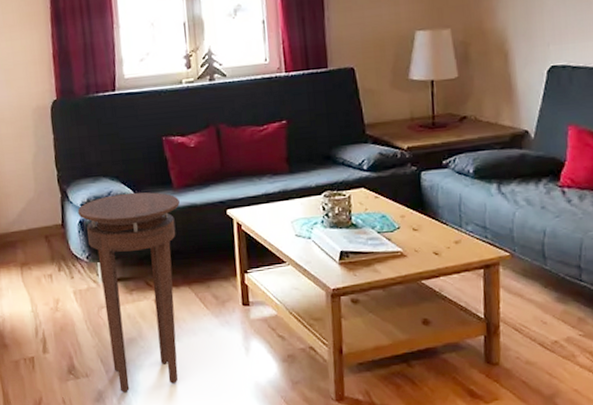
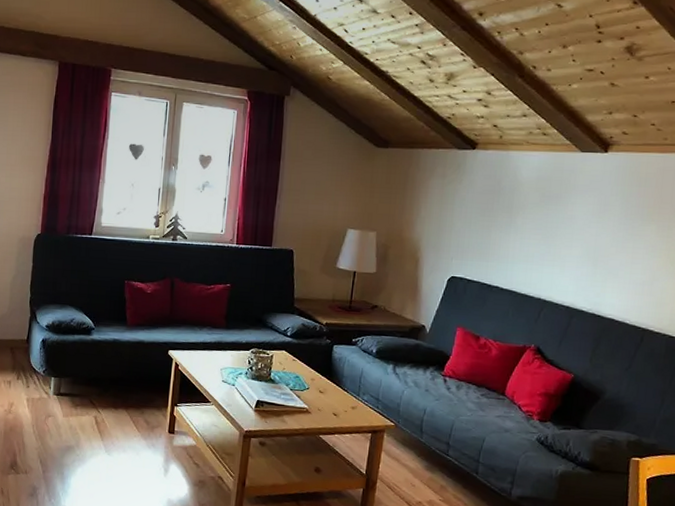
stool: present [77,192,180,393] -> none [42,322,130,492]

